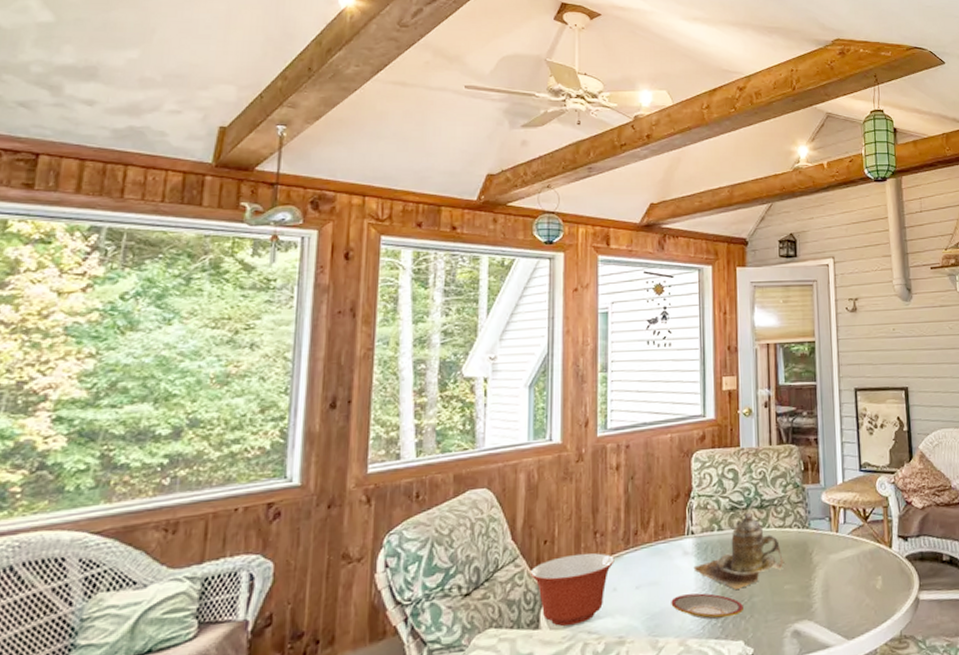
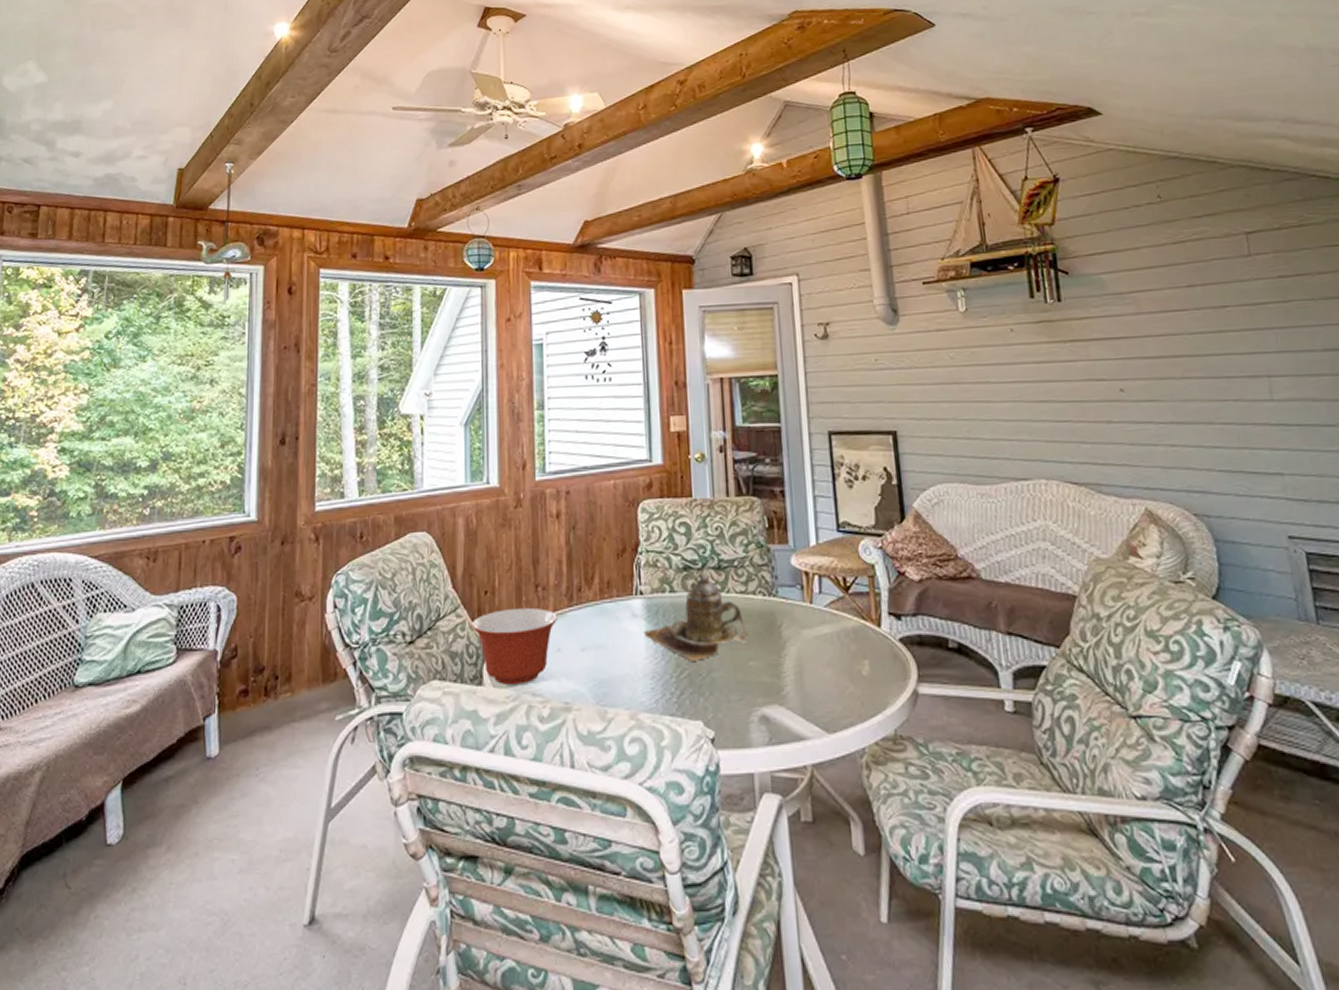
plate: present [671,593,743,620] -> none [620,662,701,694]

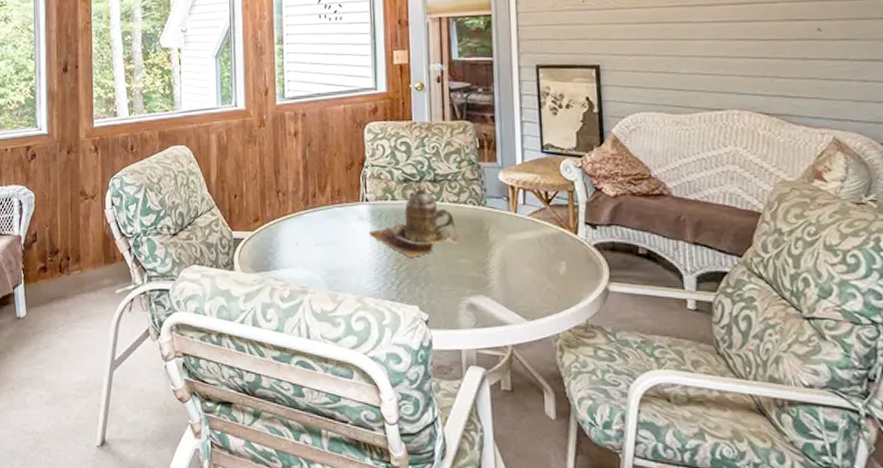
mixing bowl: present [471,607,558,684] -> none [224,209,296,270]

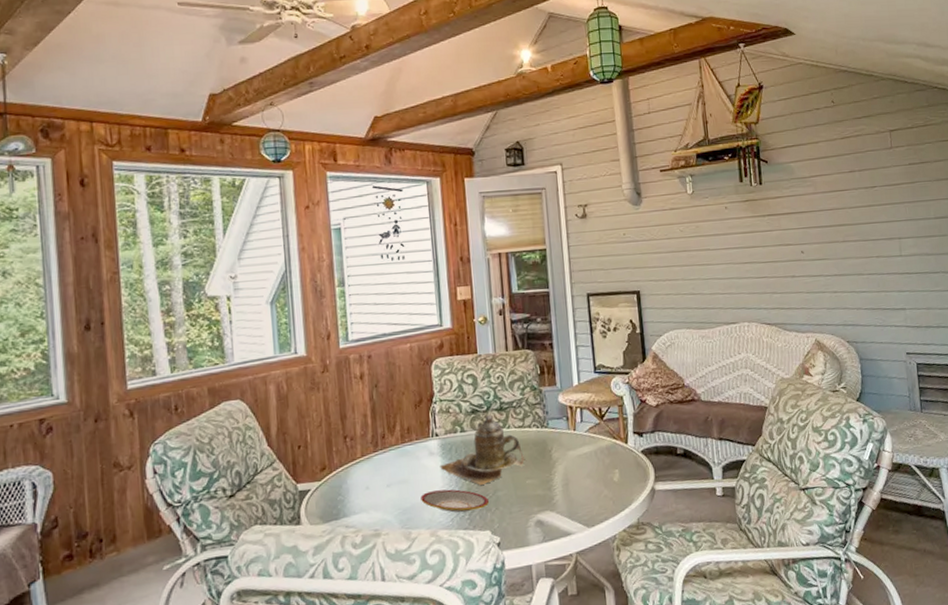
plate: none [348,257,418,283] -> present [420,489,489,513]

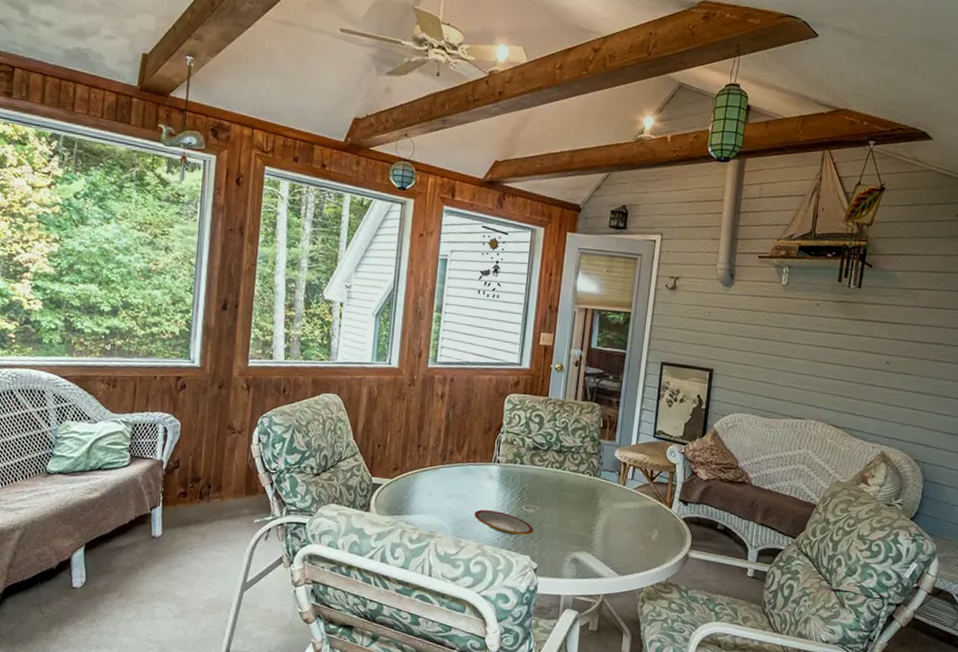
teapot: present [440,414,526,485] -> none [496,453,574,515]

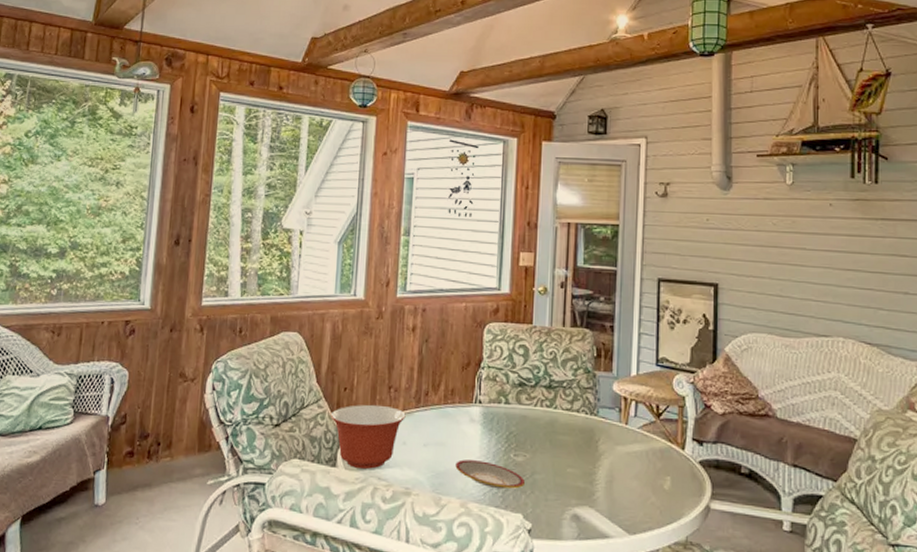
mixing bowl: none [365,460,433,515] -> present [330,404,406,469]

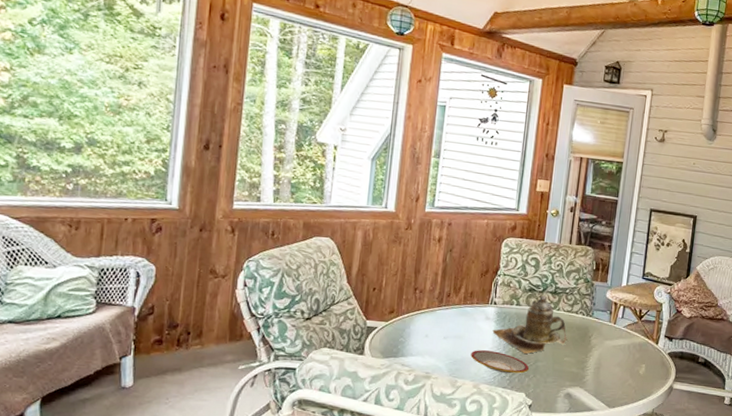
mixing bowl: present [330,404,406,469] -> none [359,303,429,357]
teapot: none [479,390,569,464] -> present [492,295,568,354]

